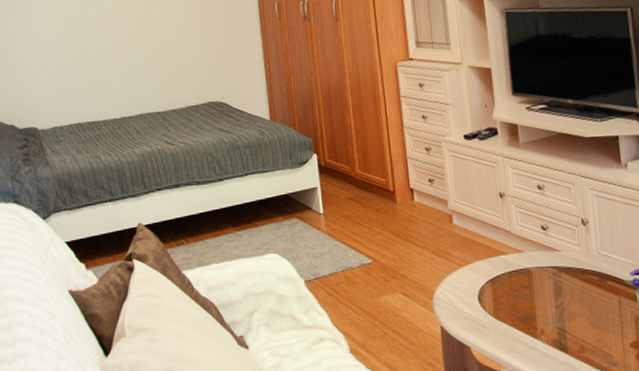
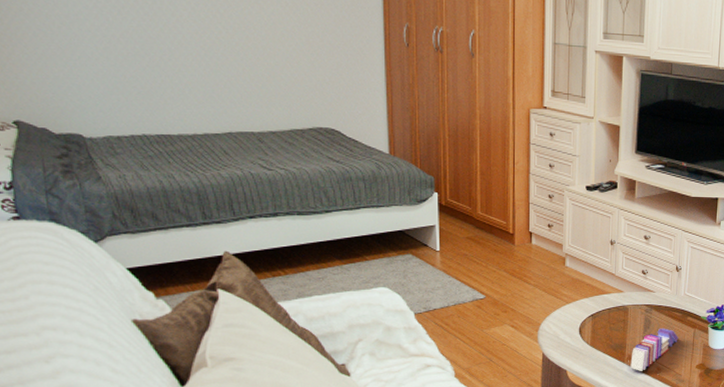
books: none [544,295,600,350] -> present [630,328,678,371]

